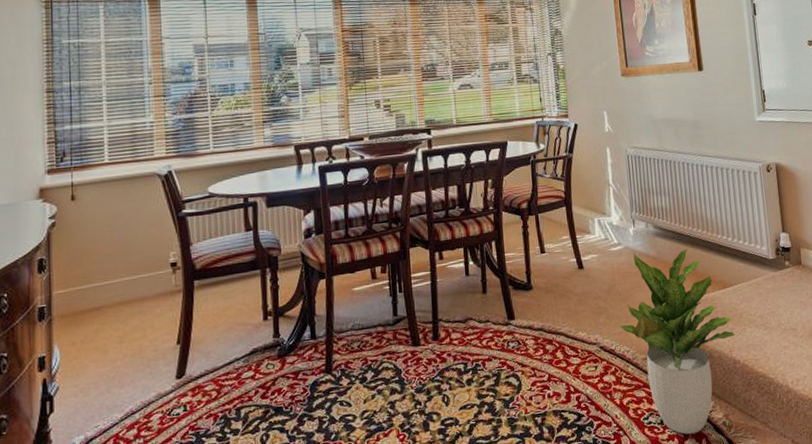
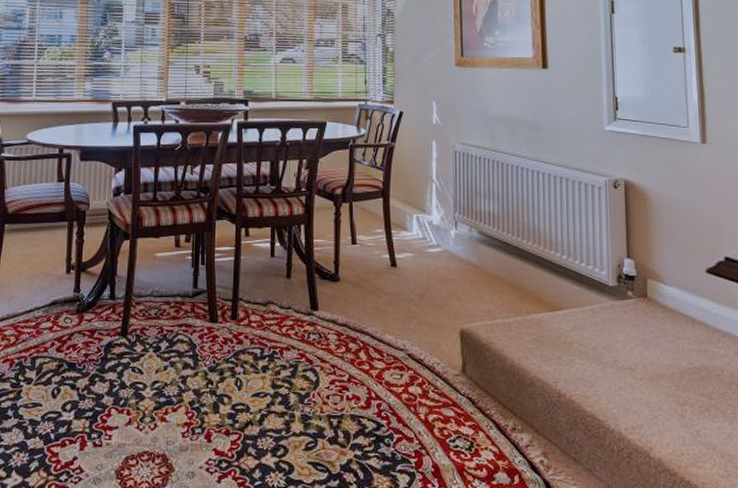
potted plant: present [618,249,734,435] -> none [430,257,561,468]

